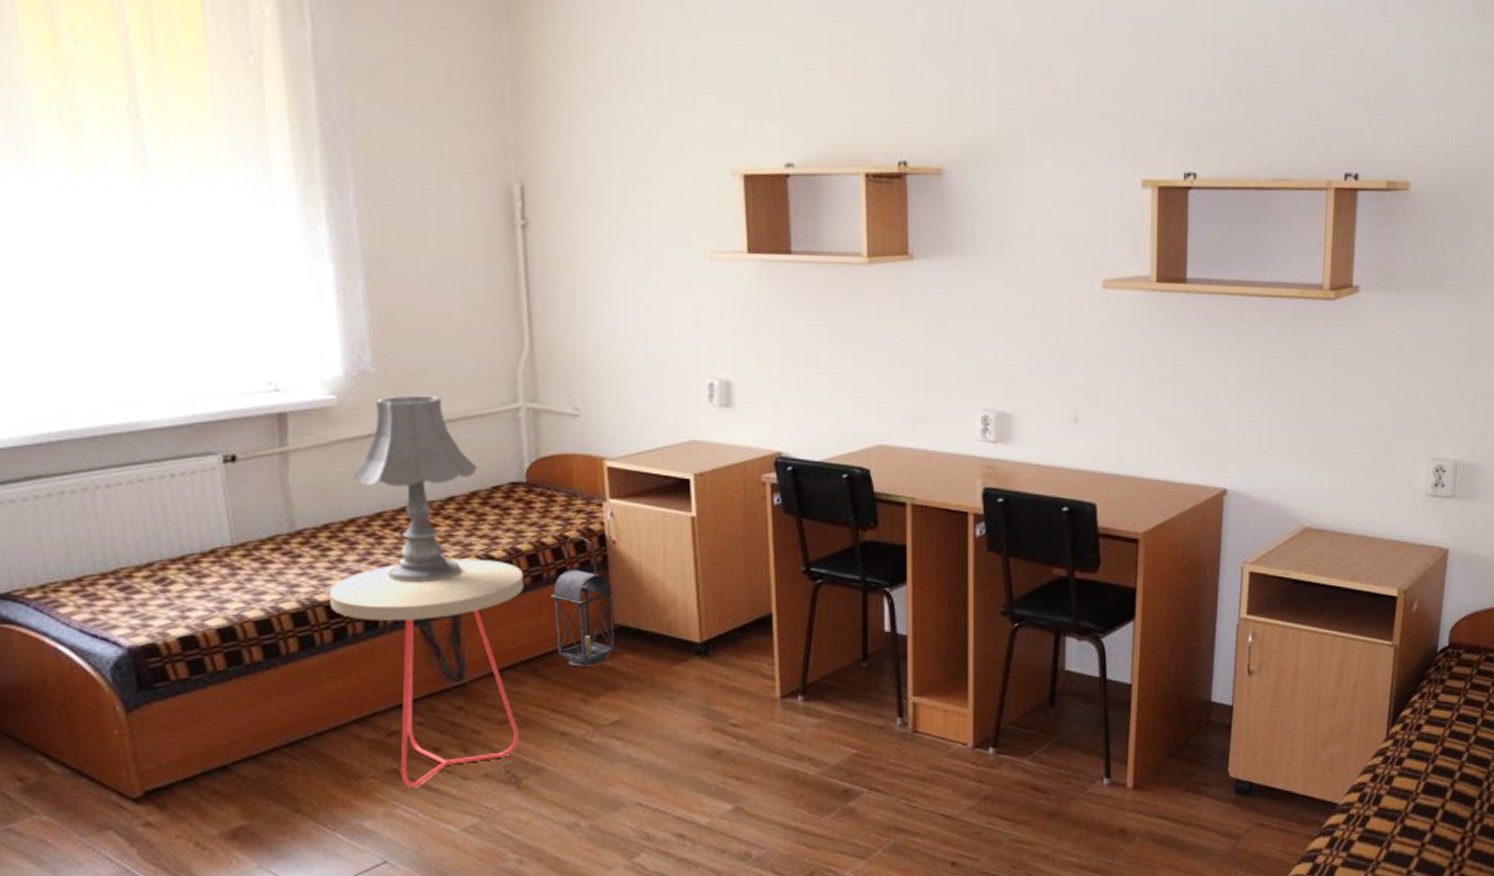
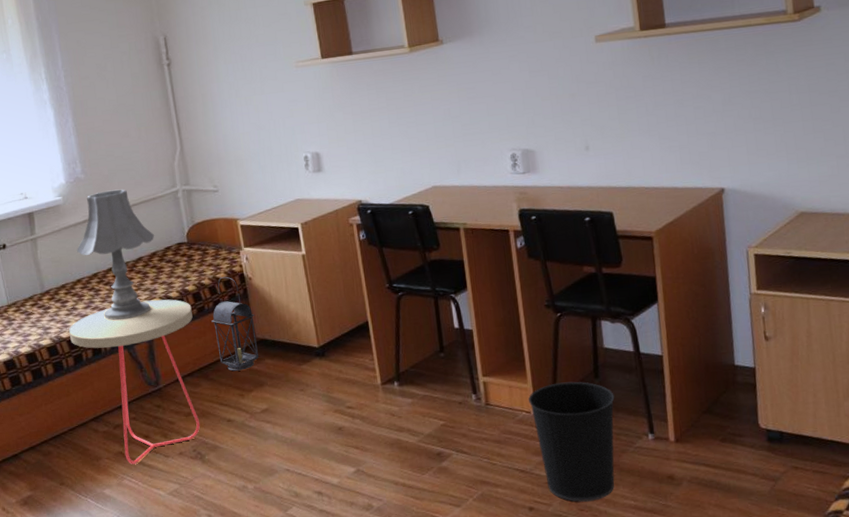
wastebasket: none [967,709,1070,857] -> present [528,381,615,502]

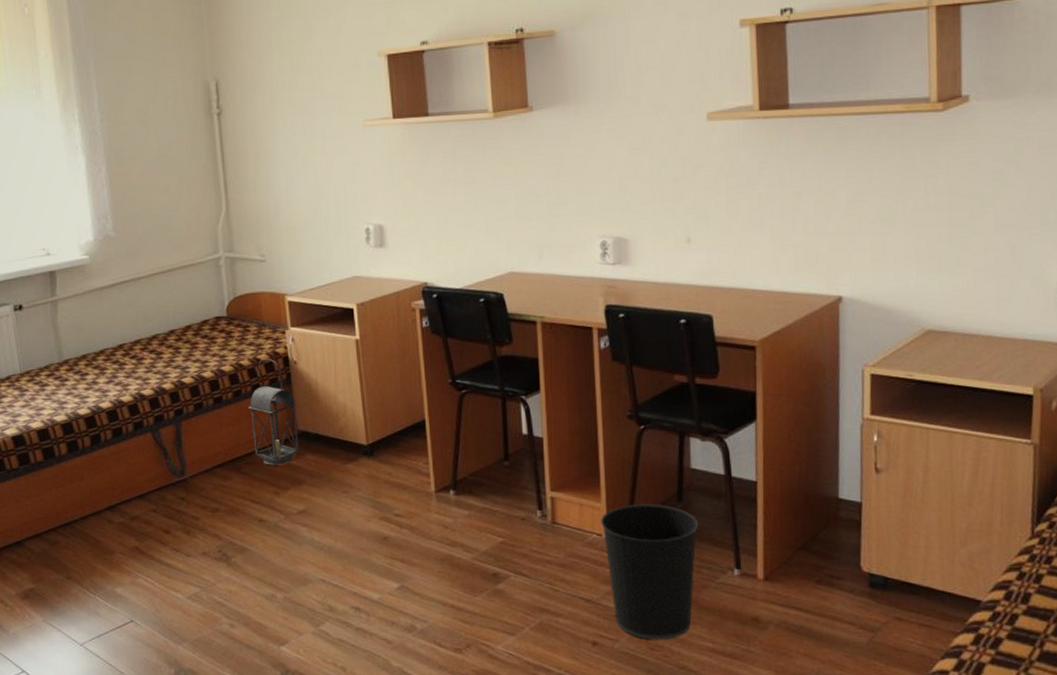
side table: present [68,299,201,464] -> none [87,379,228,562]
table lamp: present [76,189,155,321] -> none [101,251,191,400]

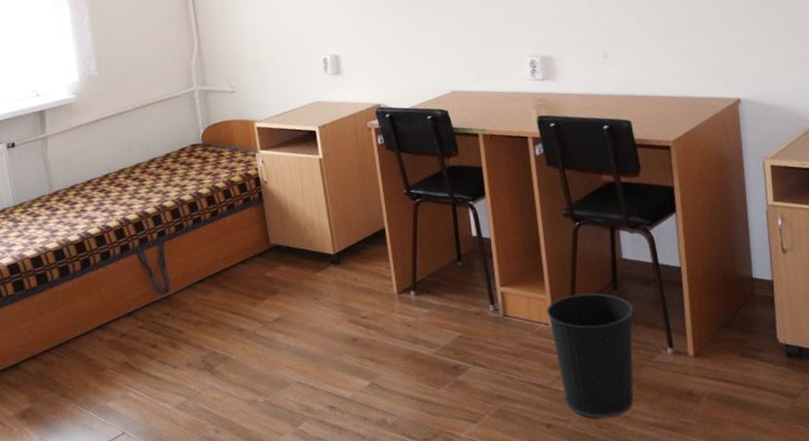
lantern: present [248,358,300,466] -> none [225,179,273,278]

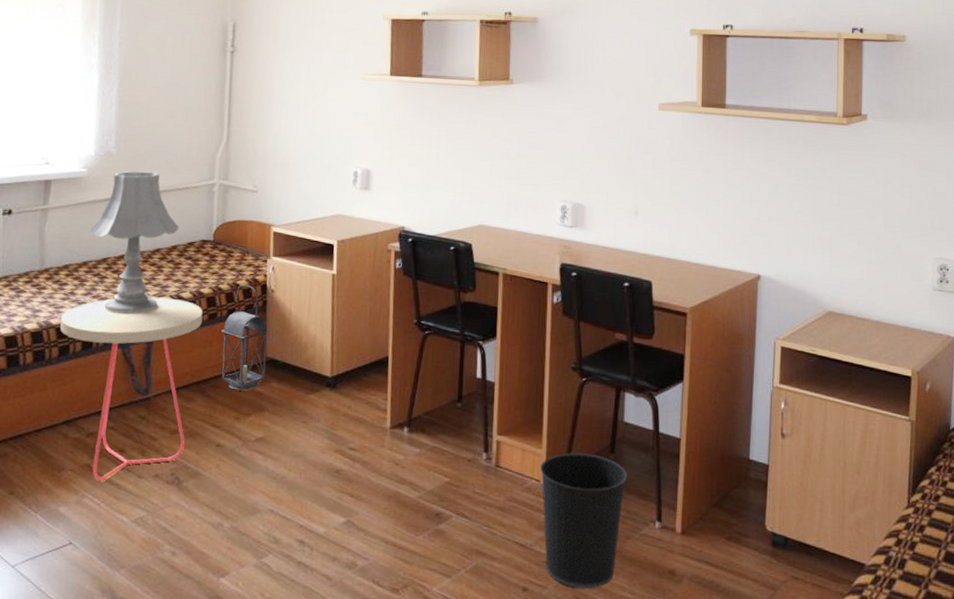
side table: none [76,202,211,376] -> present [60,297,203,481]
table lamp: none [87,88,169,224] -> present [89,171,180,315]
lantern: none [225,179,273,278] -> present [221,284,270,391]

